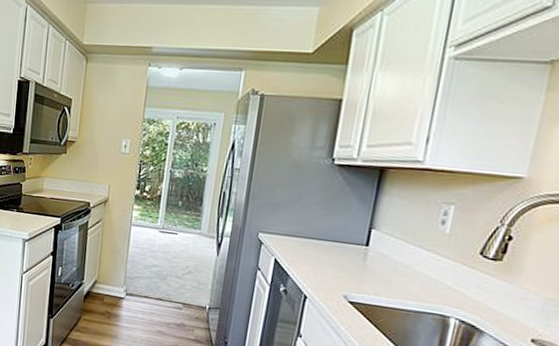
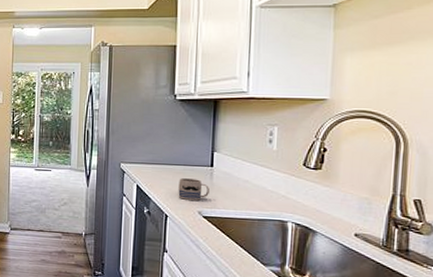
mug: none [322,256,361,283] -> present [178,178,209,201]

